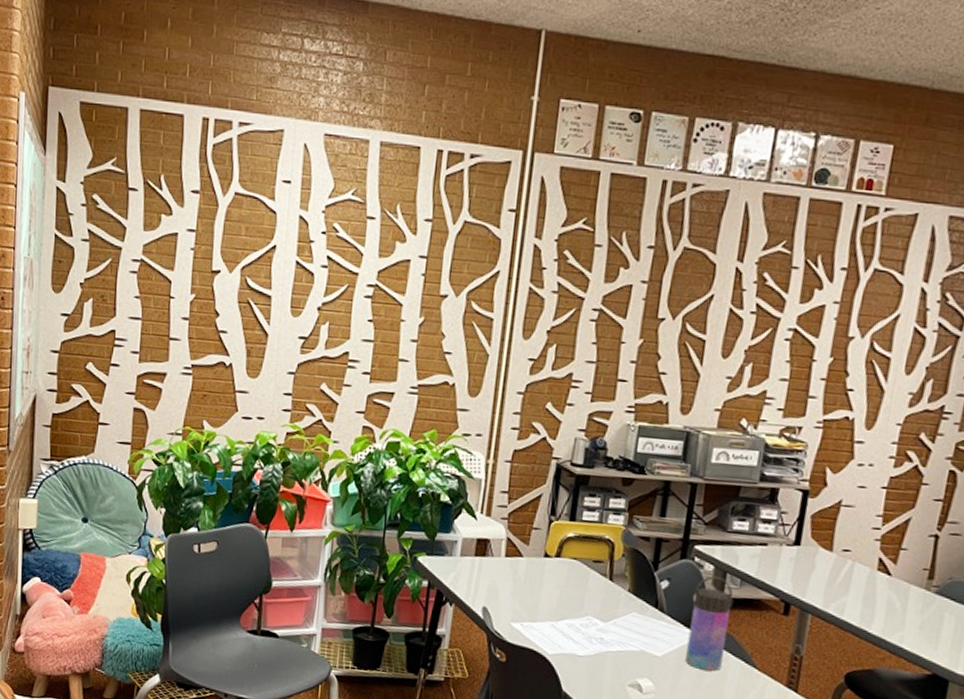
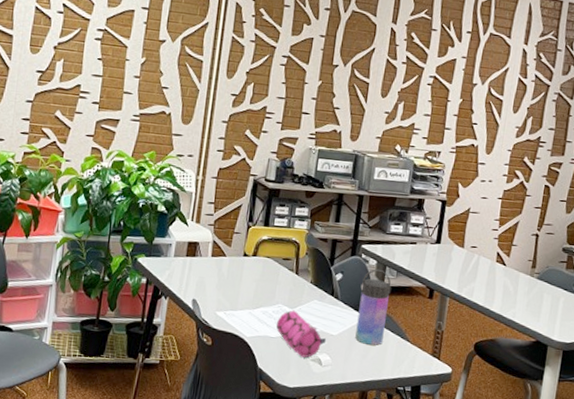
pencil case: none [584,623,647,682] -> present [275,310,326,358]

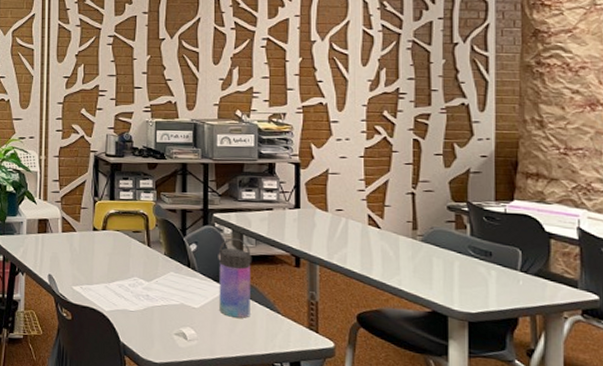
pencil case: present [275,310,326,358] -> none [133,283,188,332]

